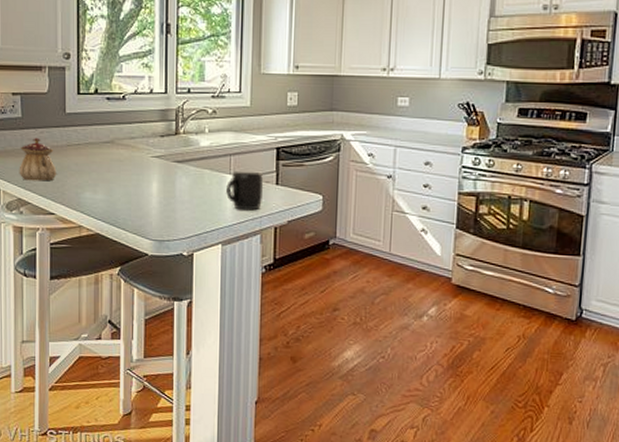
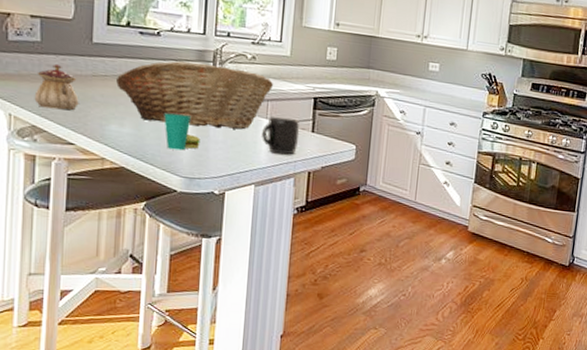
fruit basket: none [88,122,236,188] -> present [116,61,274,130]
cup: none [133,176,168,213] -> present [164,113,201,151]

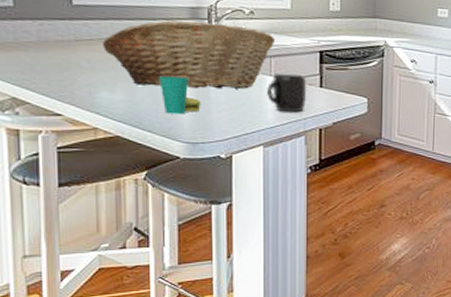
teapot: present [34,63,79,110] -> none [11,29,63,79]

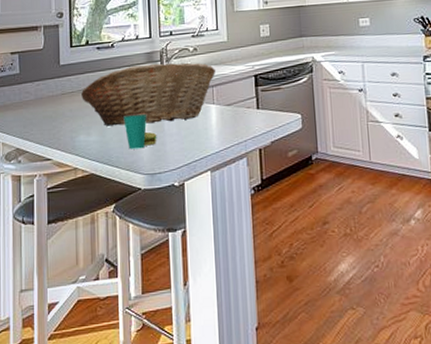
mug: present [267,74,306,112] -> none [211,99,245,137]

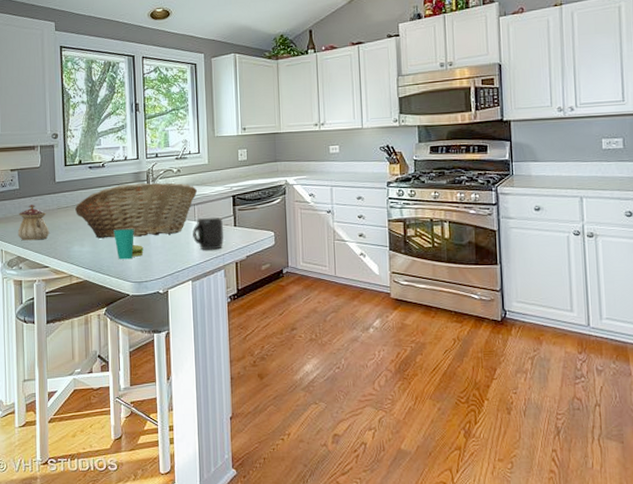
teapot: none [17,89,53,131] -> present [17,204,50,241]
mug: none [211,99,245,137] -> present [193,217,224,250]

